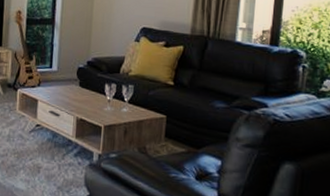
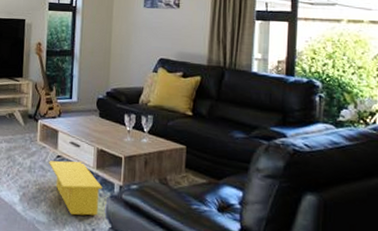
storage bin: none [28,129,81,183] -> present [49,160,102,216]

